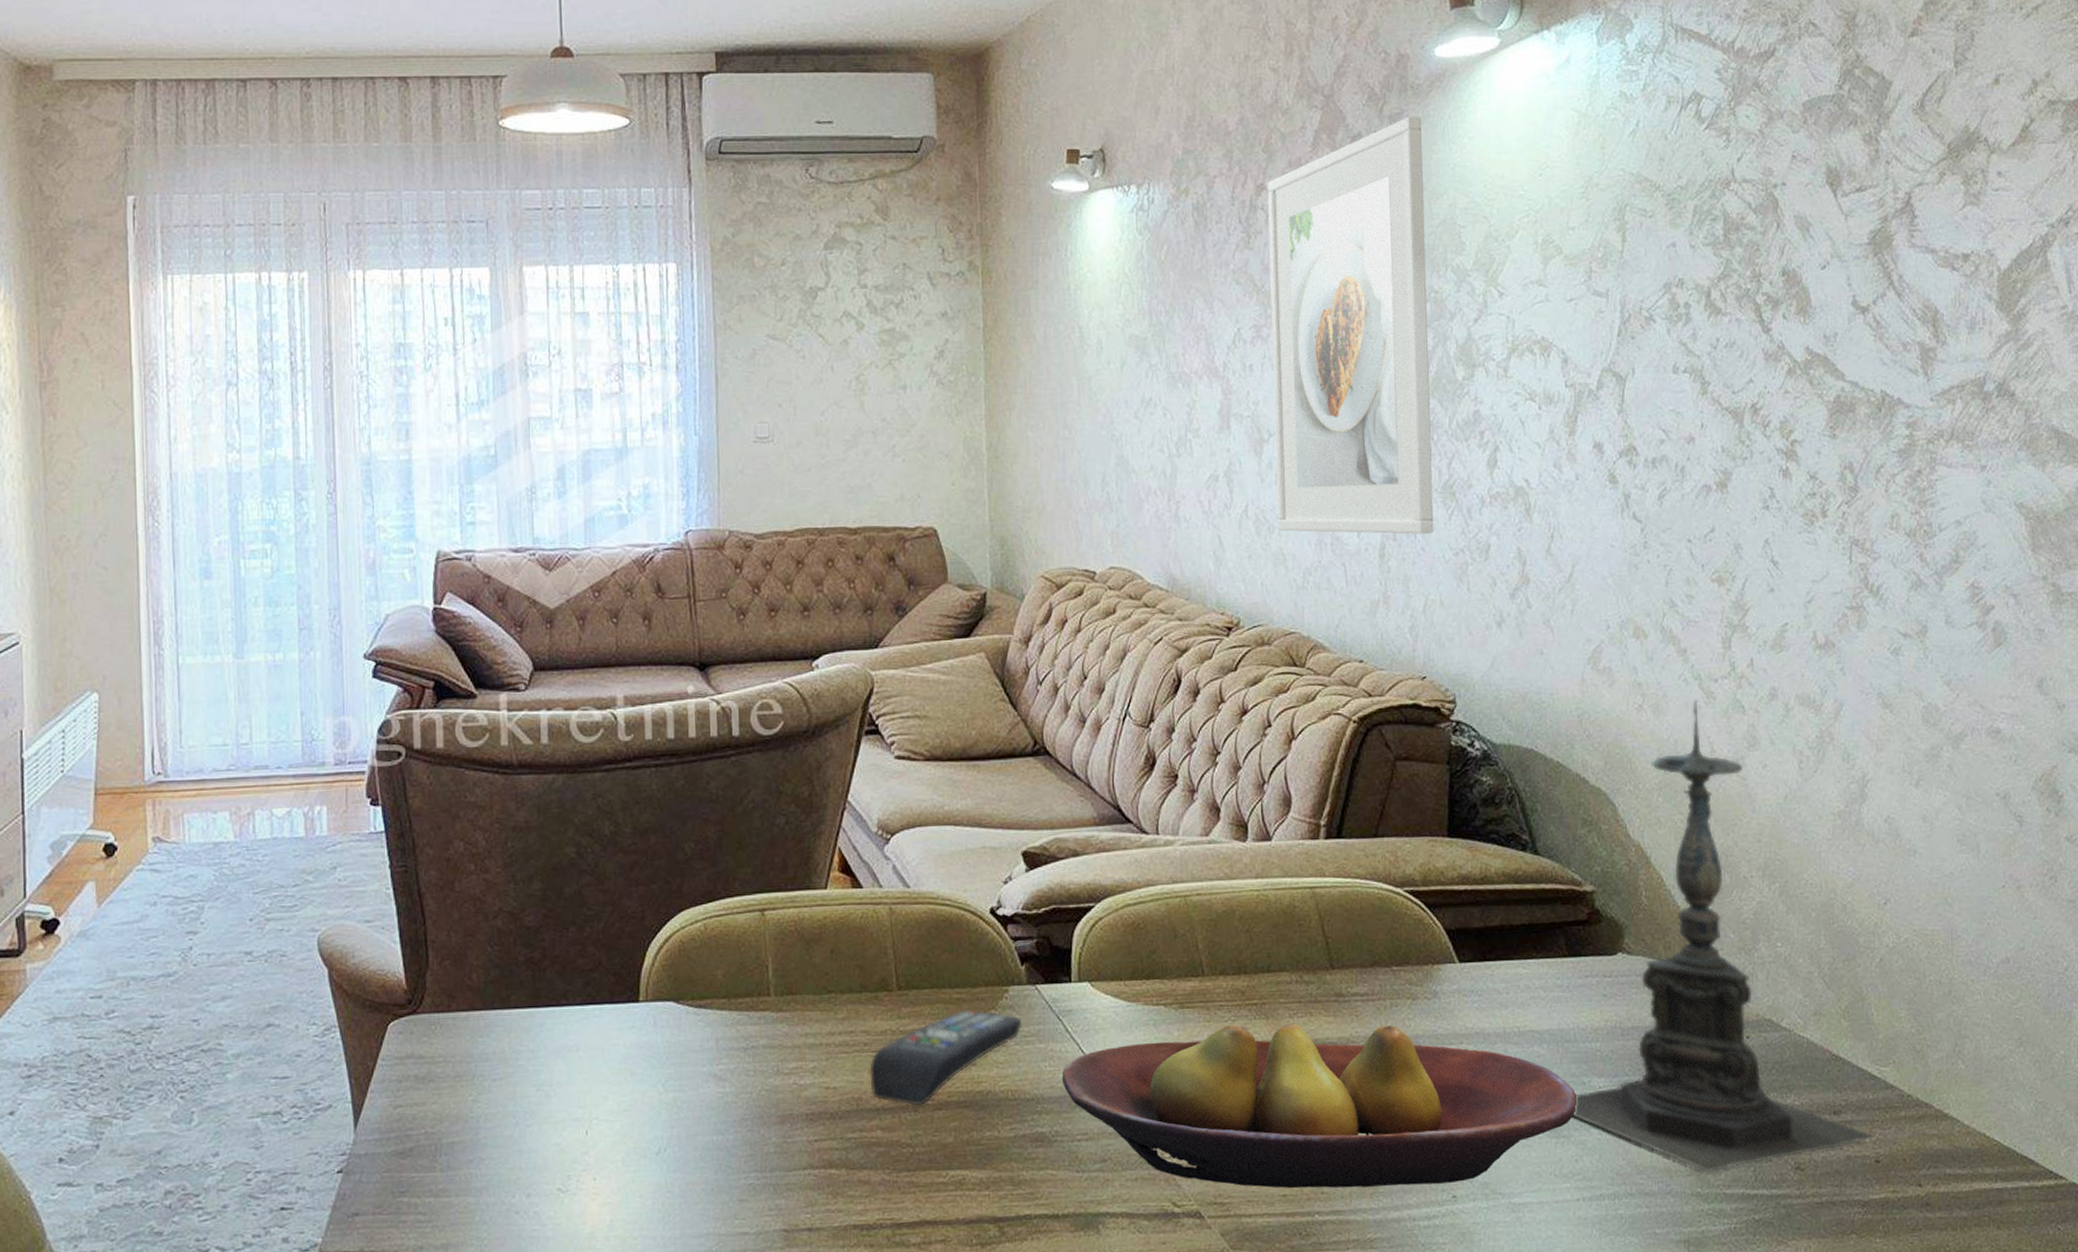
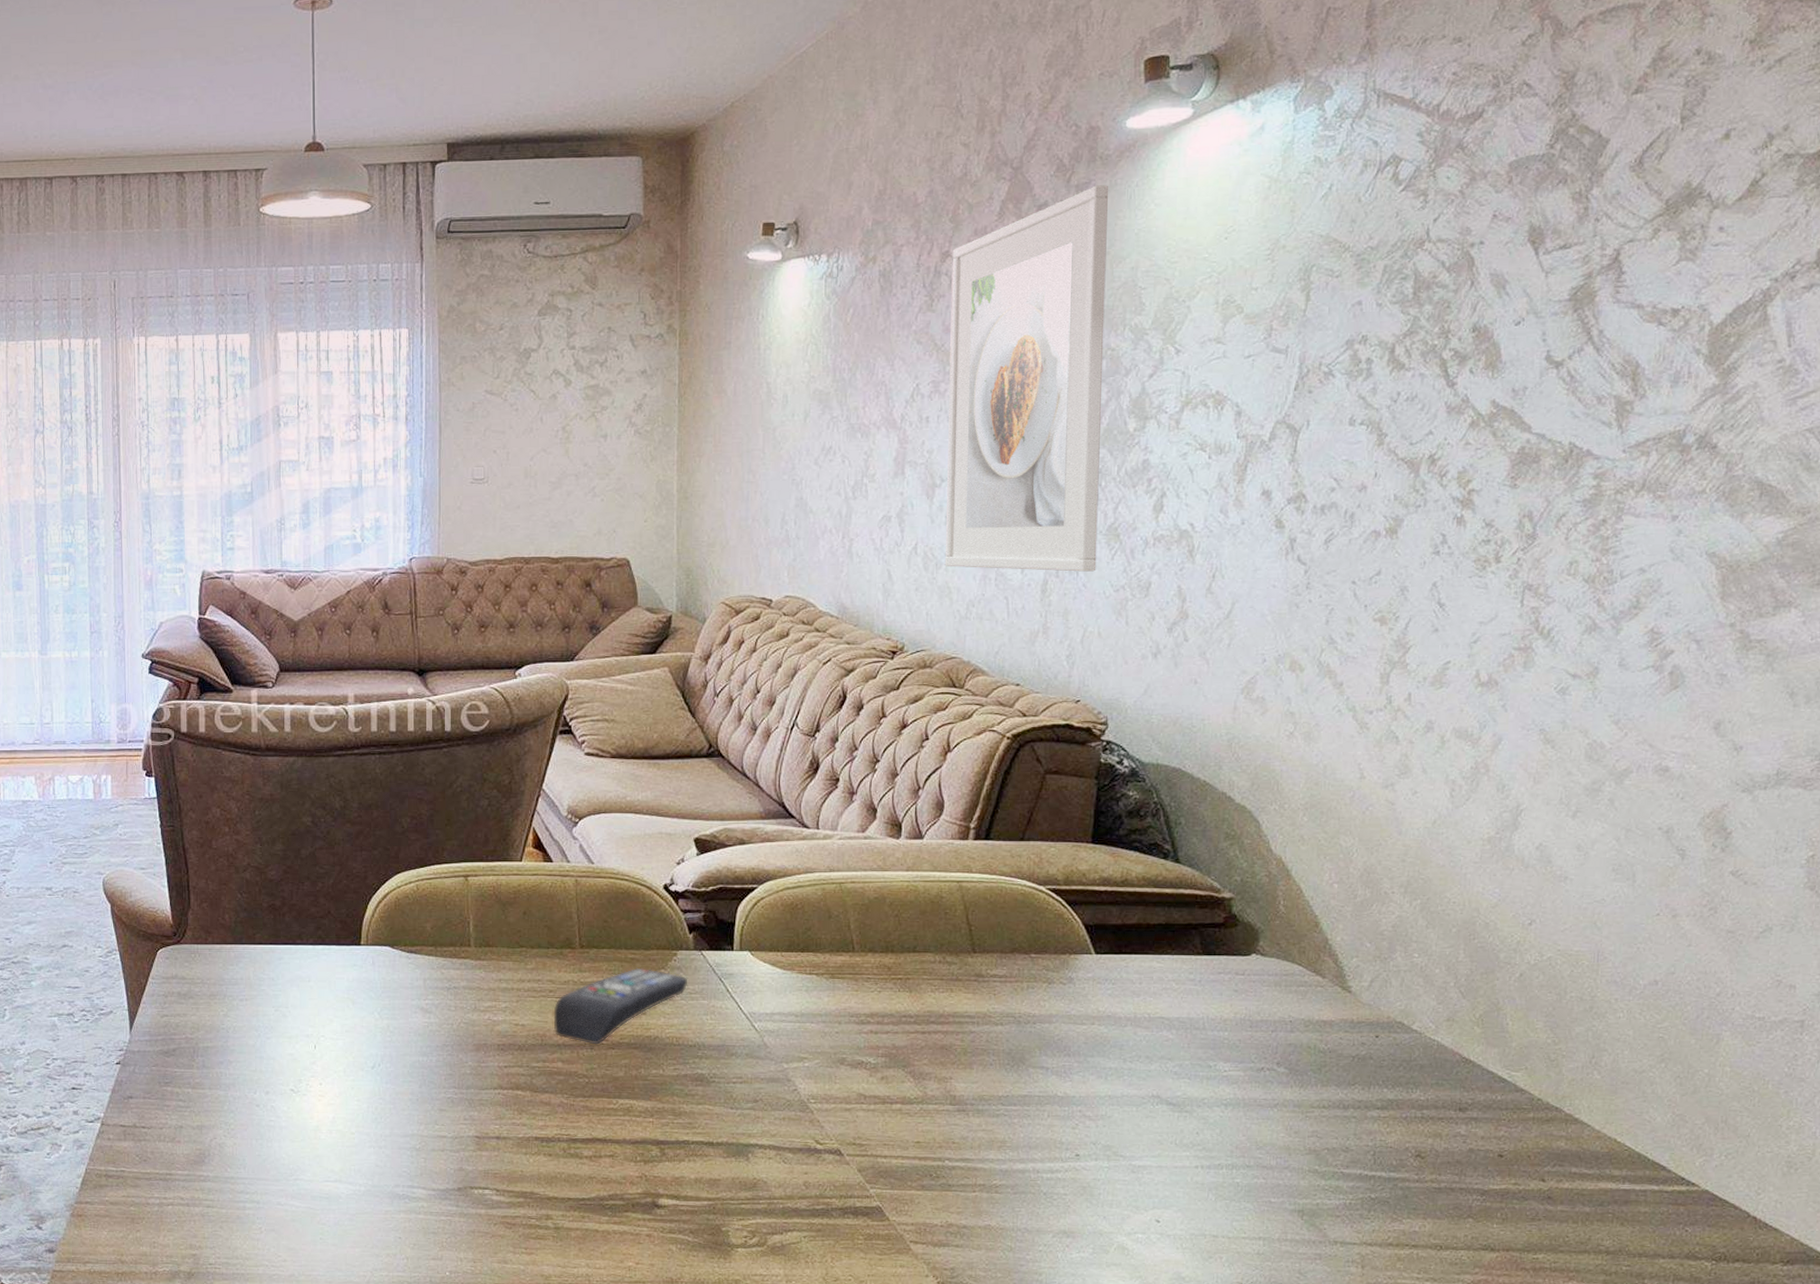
fruit bowl: present [1061,1023,1577,1189] -> none [721,994,1202,1143]
candle holder: present [1573,699,1876,1173] -> none [1197,729,1501,1153]

